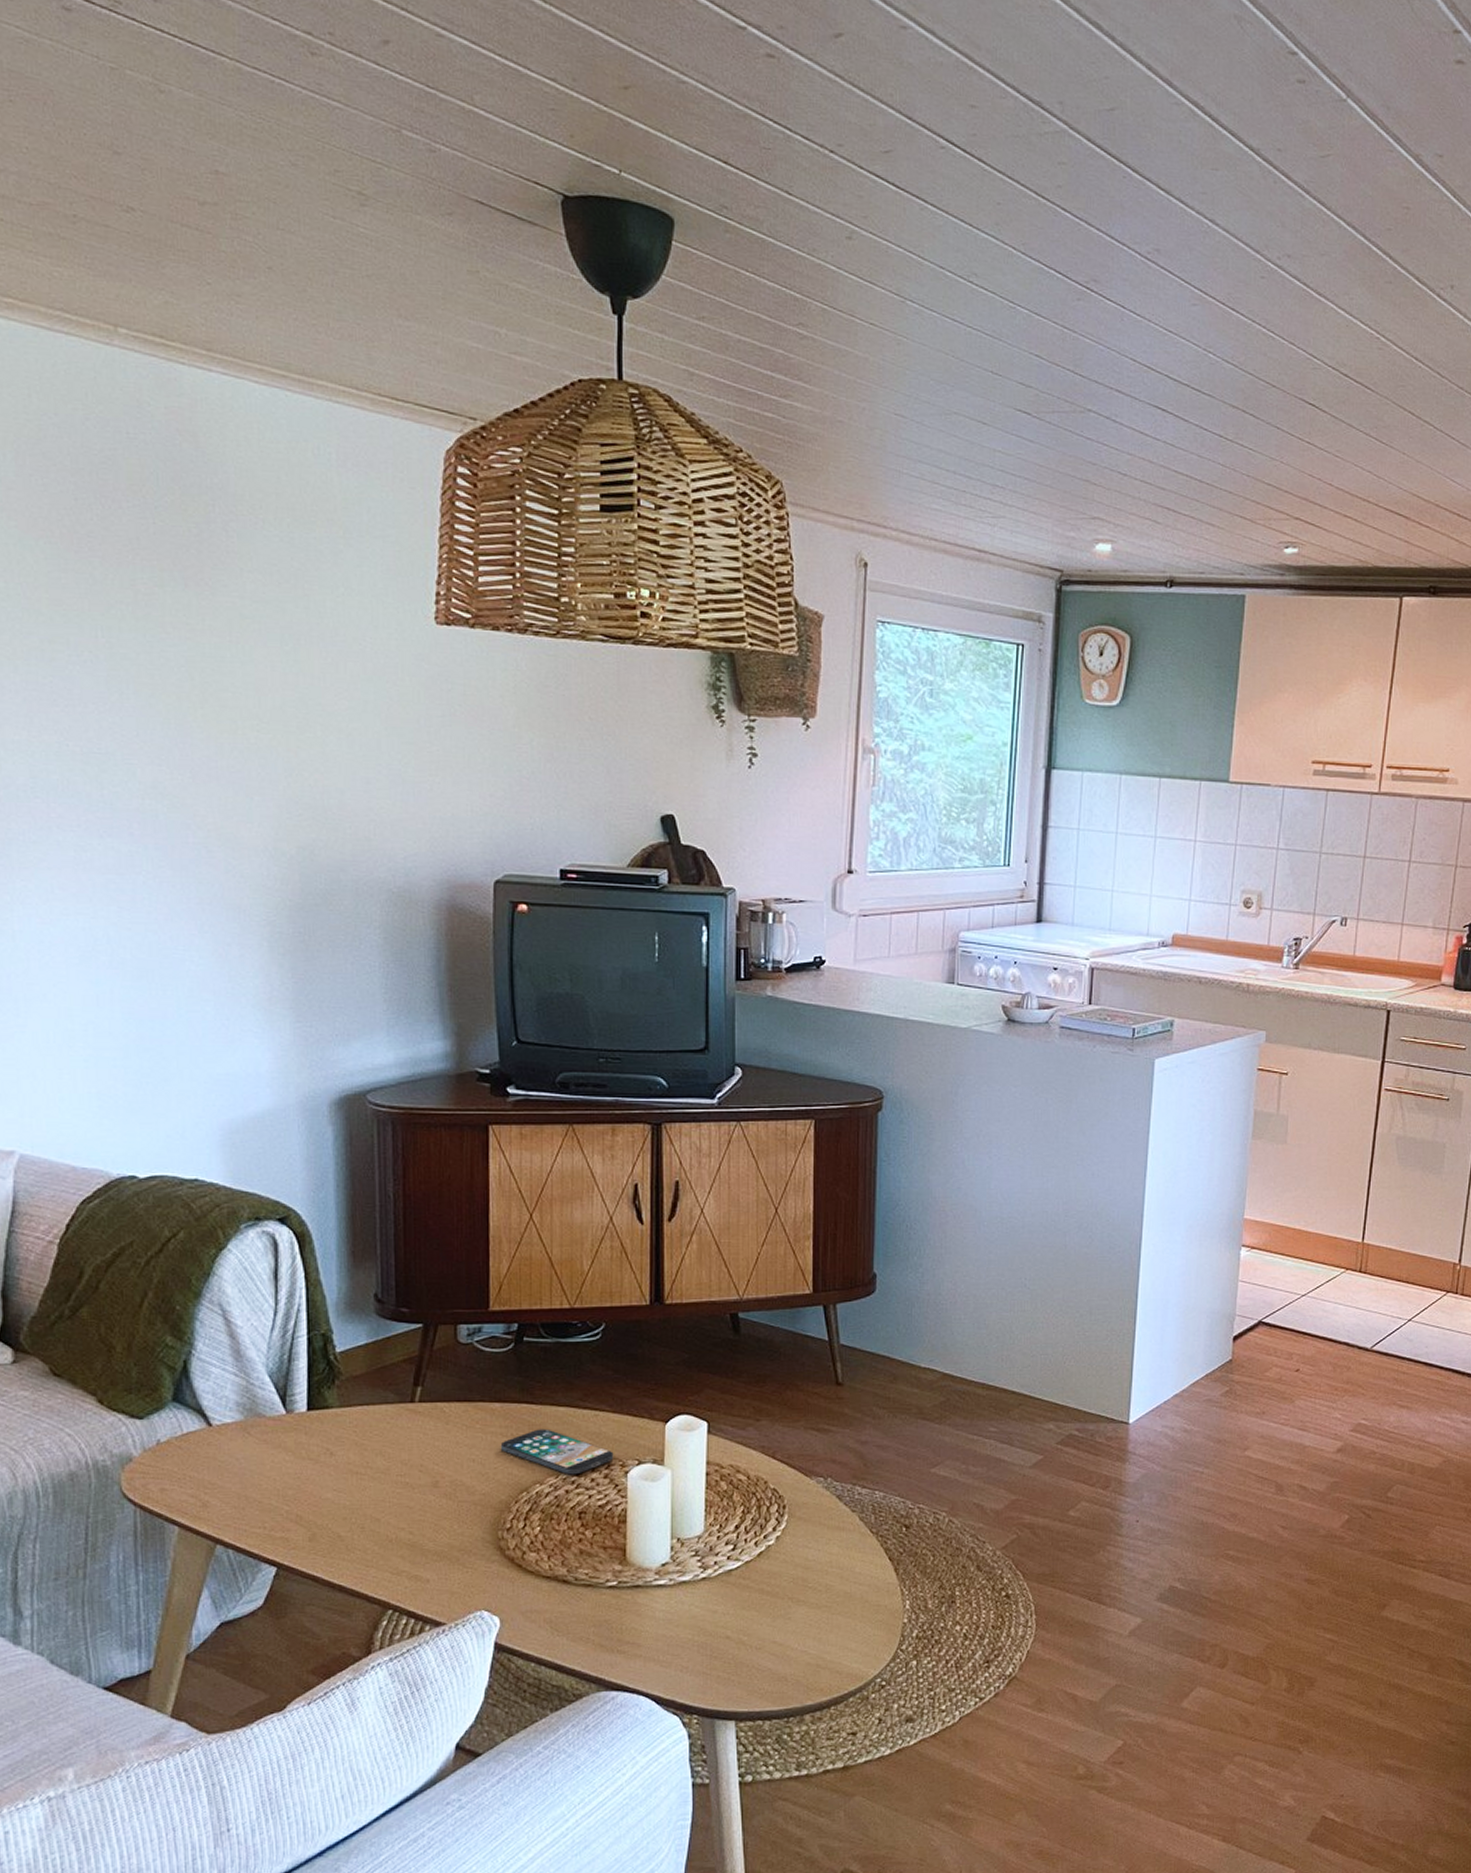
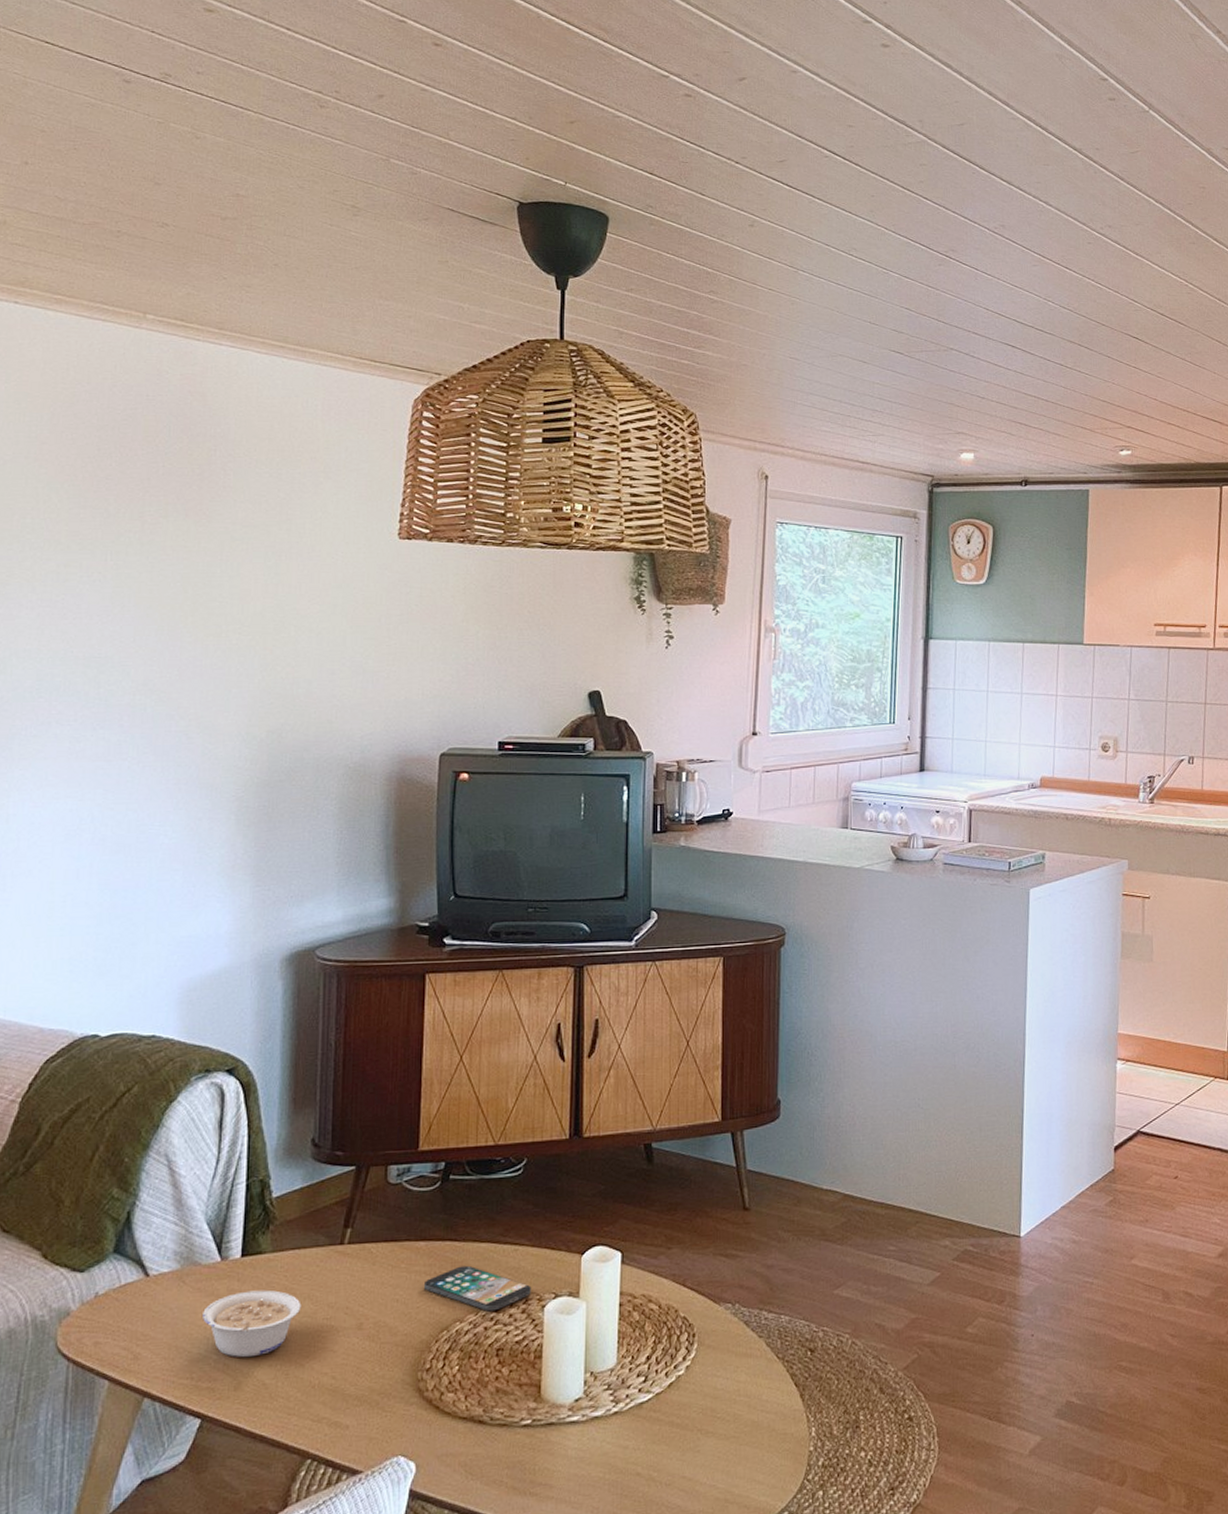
legume: none [270,1444,374,1510] -> present [201,1290,302,1358]

